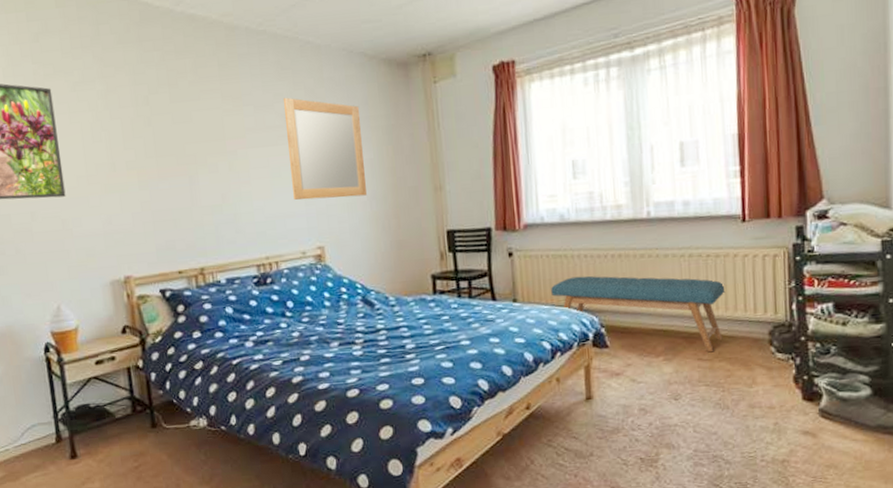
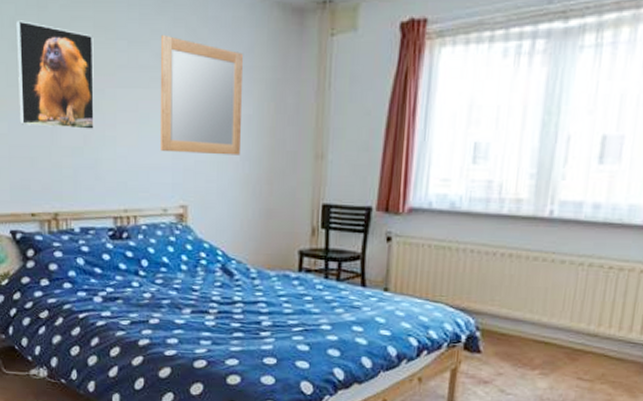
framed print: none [150,98,231,191] -> present [16,21,94,131]
bench: present [551,275,725,353] -> none [427,272,624,373]

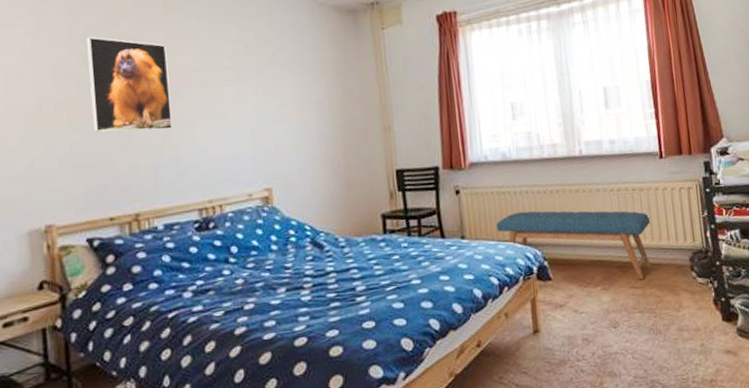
home mirror: present [160,34,244,155] -> none [231,39,316,141]
bench: none [427,272,624,373] -> present [496,211,652,280]

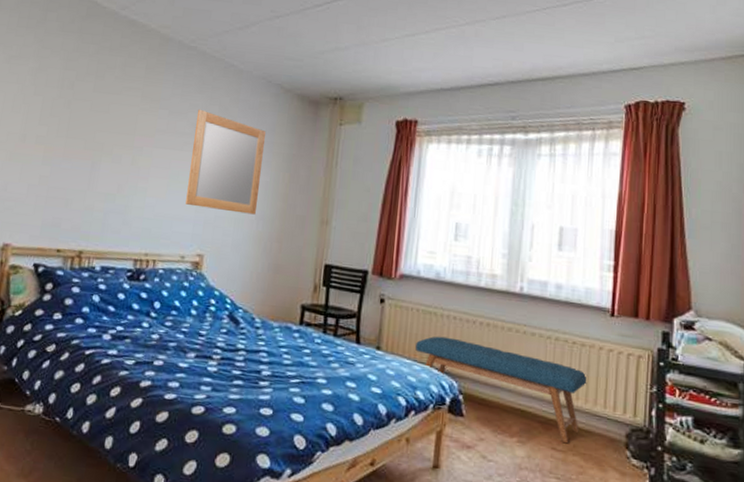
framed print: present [87,37,173,133] -> none [62,85,140,181]
home mirror: none [231,39,316,141] -> present [186,109,267,215]

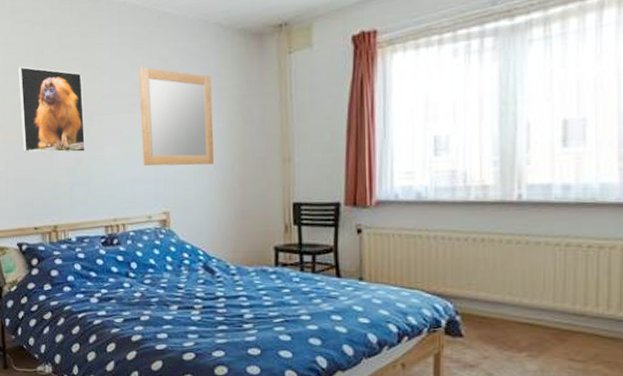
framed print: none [62,85,140,181] -> present [18,66,85,153]
bench: present [415,336,588,444] -> none [402,259,609,353]

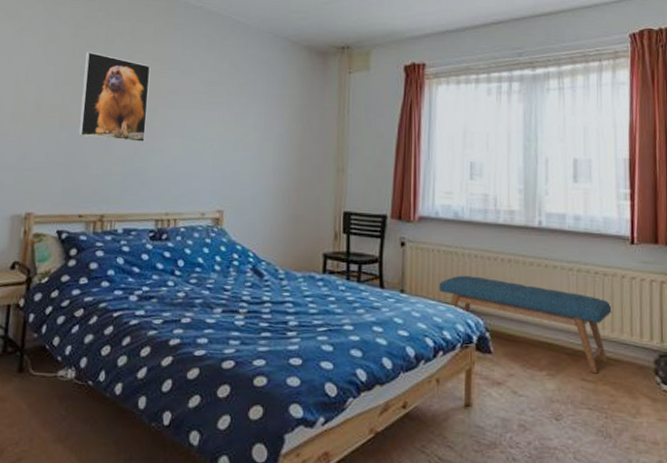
home mirror: present [138,66,214,166] -> none [202,67,277,168]
bench: none [402,259,609,353] -> present [439,275,612,374]

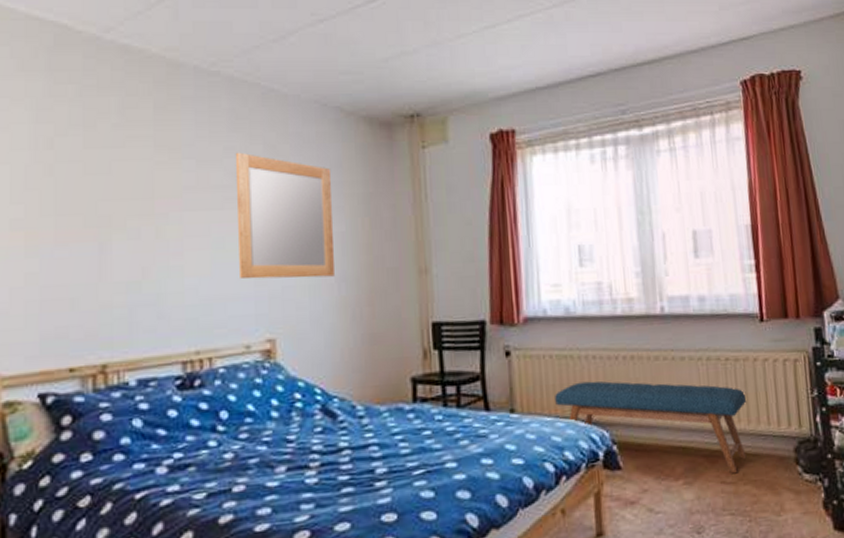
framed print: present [78,52,151,143] -> none [56,142,156,261]
home mirror: none [202,67,277,168] -> present [235,152,334,279]

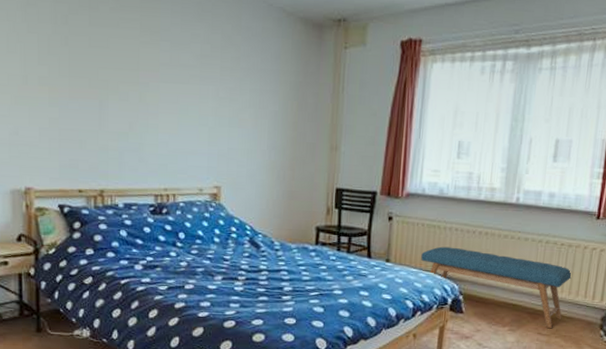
home mirror: present [235,152,334,279] -> none [198,39,272,145]

